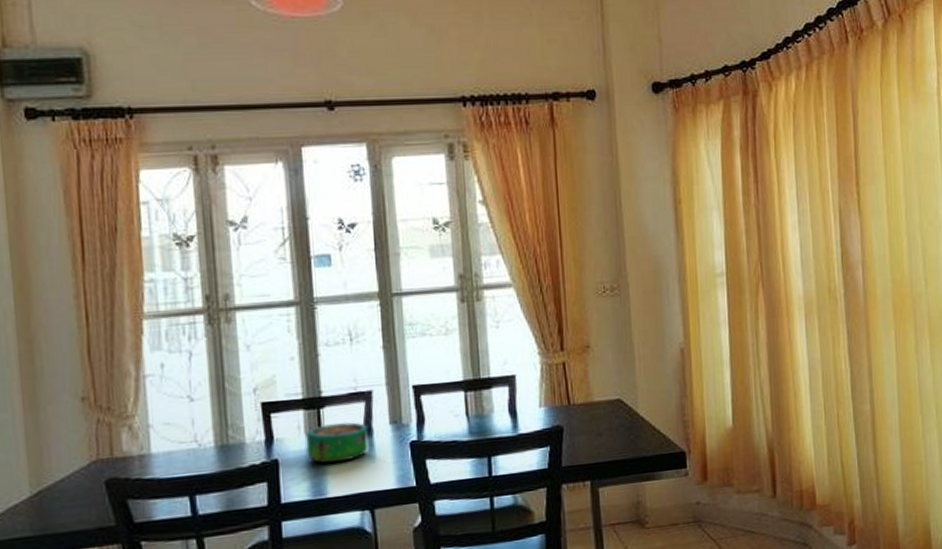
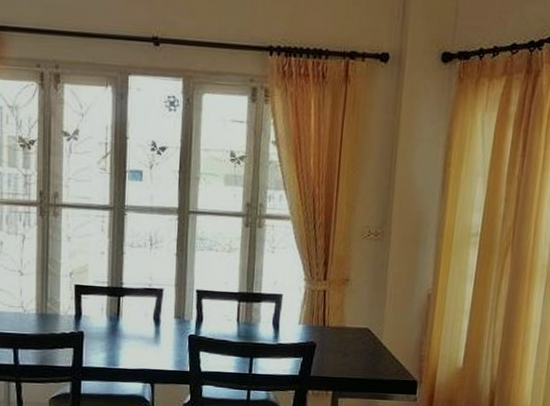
decorative bowl: present [307,422,369,464] -> none [106,310,156,342]

